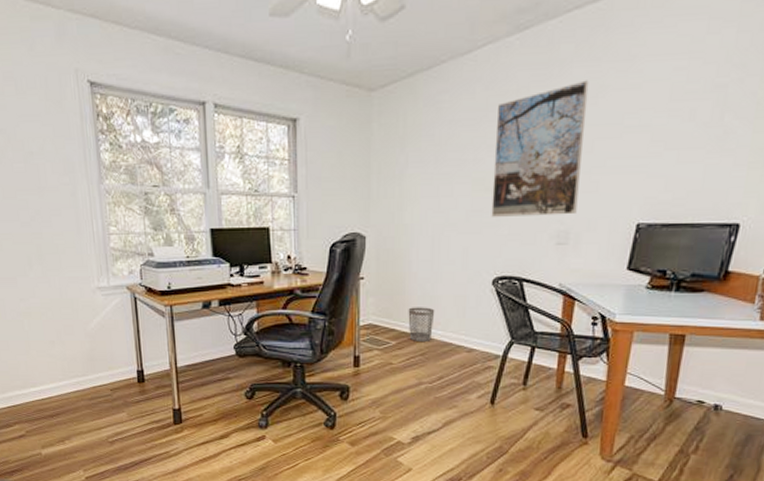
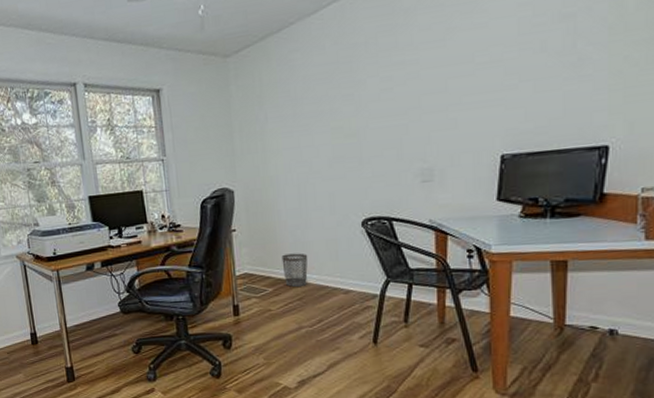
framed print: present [491,80,589,217] -> none [348,25,438,162]

